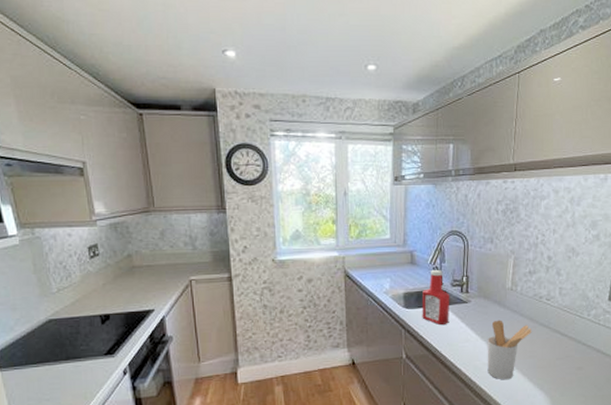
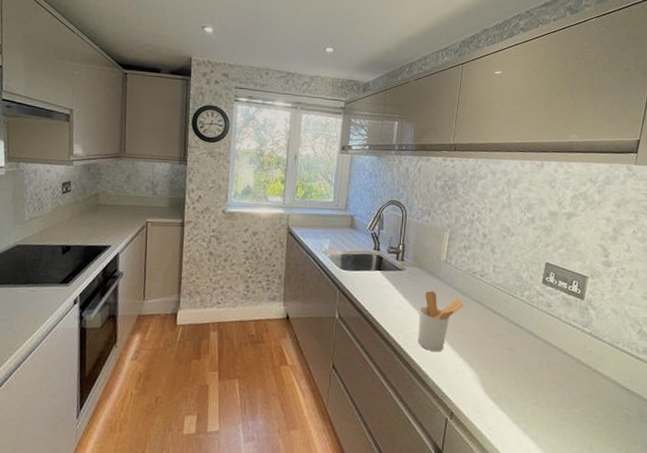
ketchup bottle: present [422,269,450,325] -> none [357,235,386,289]

